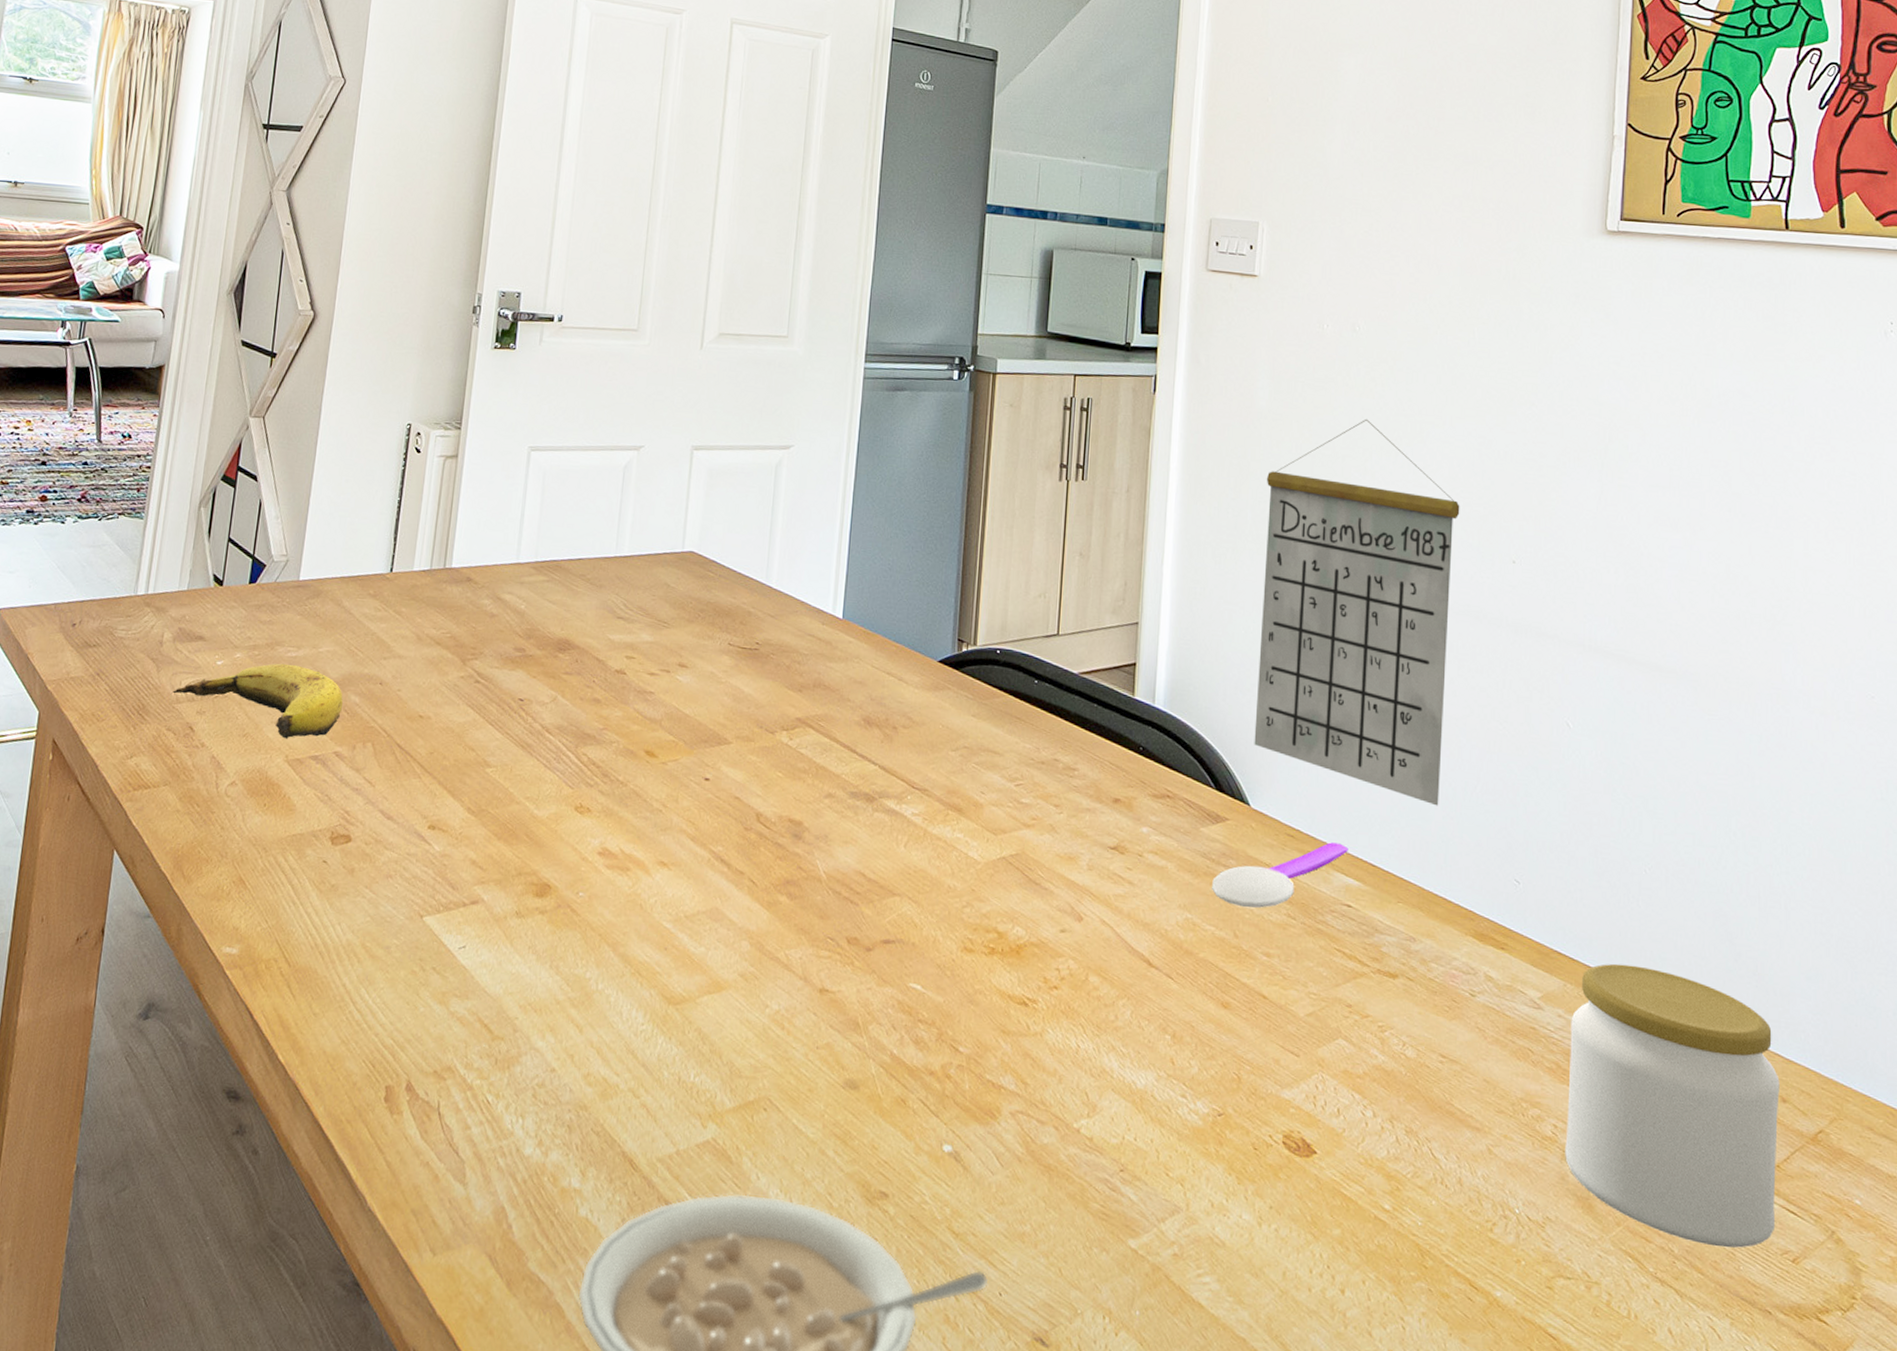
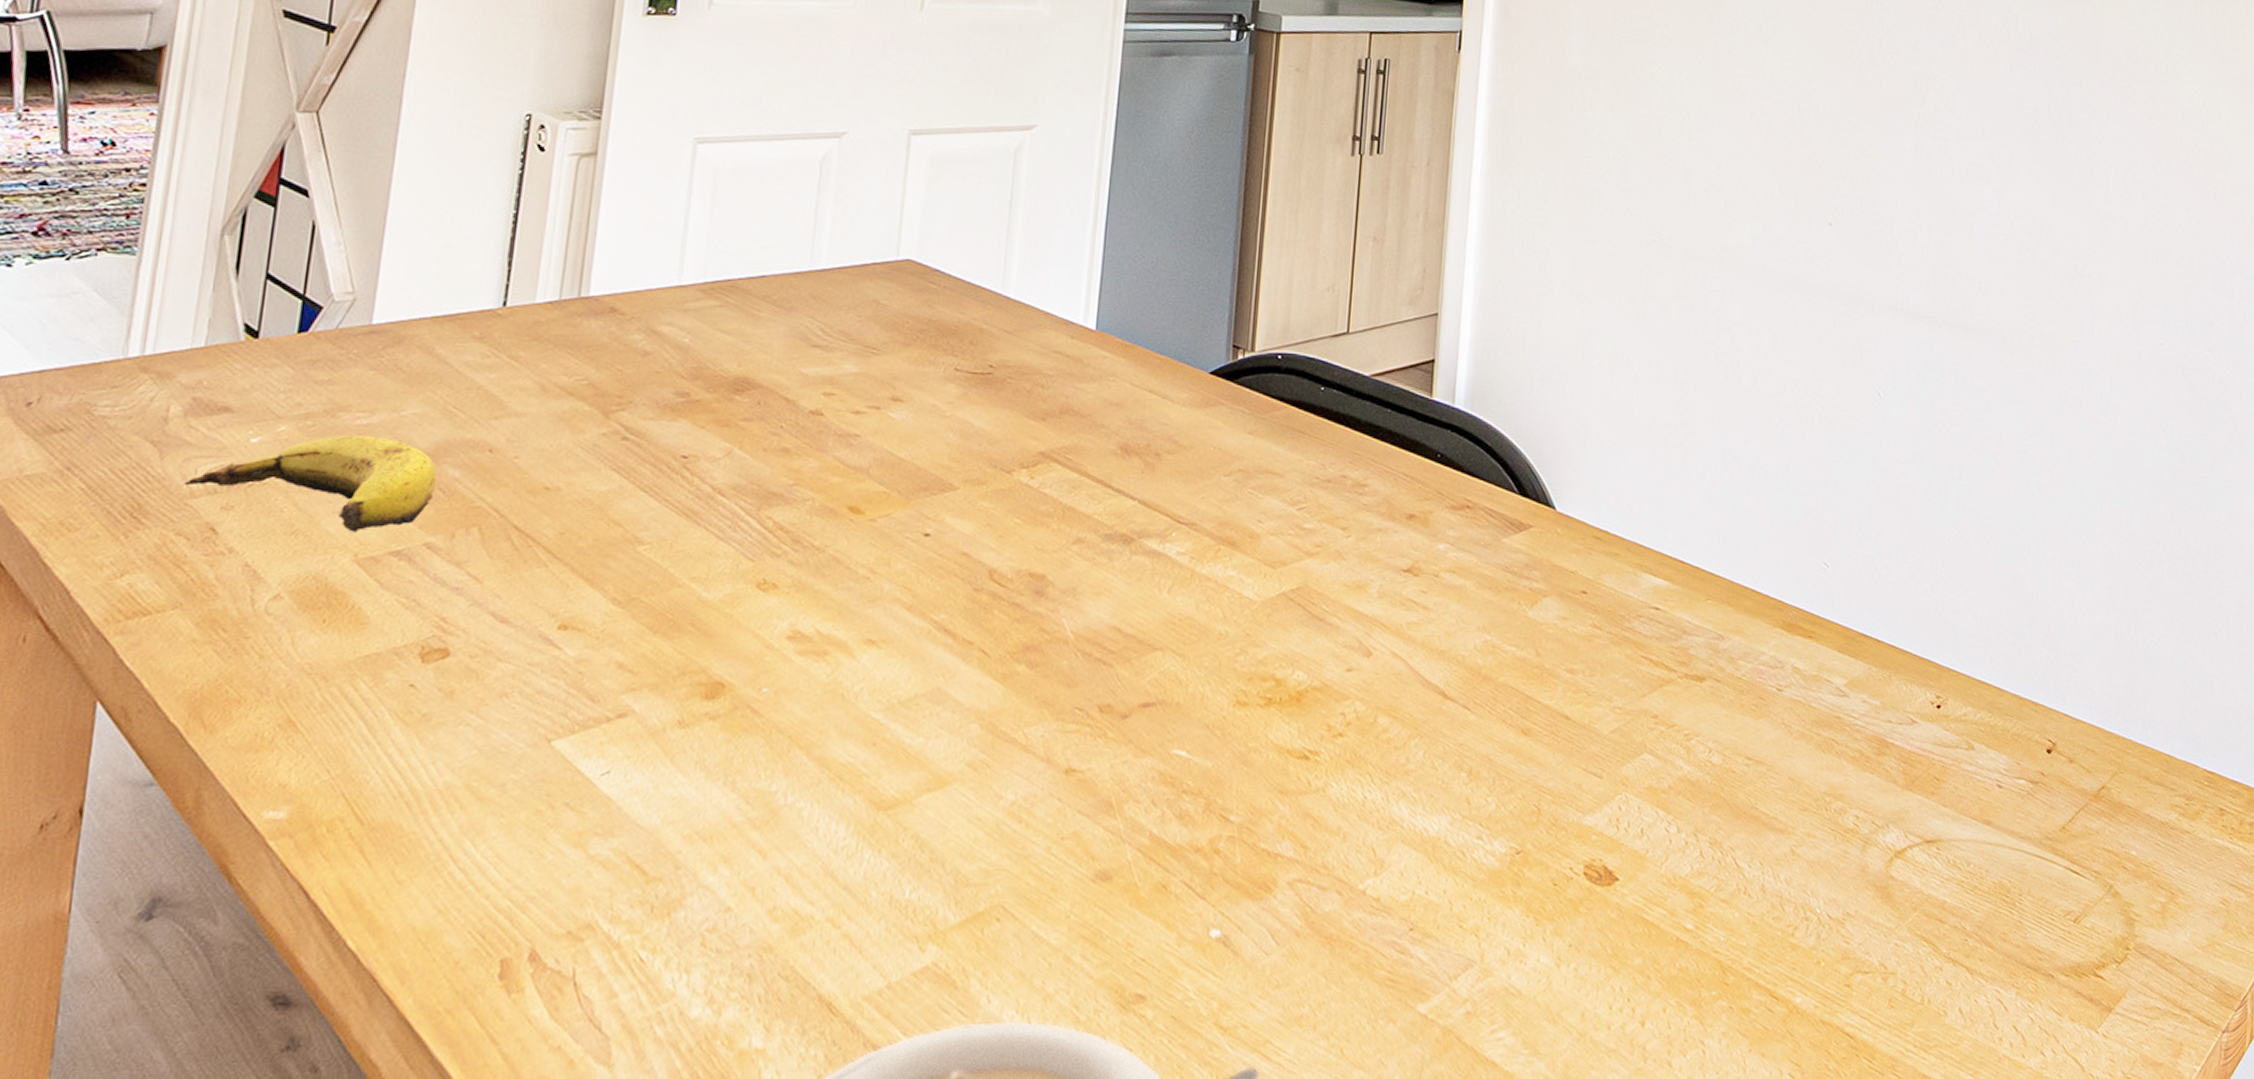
spoon: present [1212,842,1348,908] -> none [1513,541,1657,622]
calendar: present [1254,418,1460,806] -> none [1561,74,1778,492]
jar: present [1565,963,1780,1248] -> none [1866,640,2068,918]

